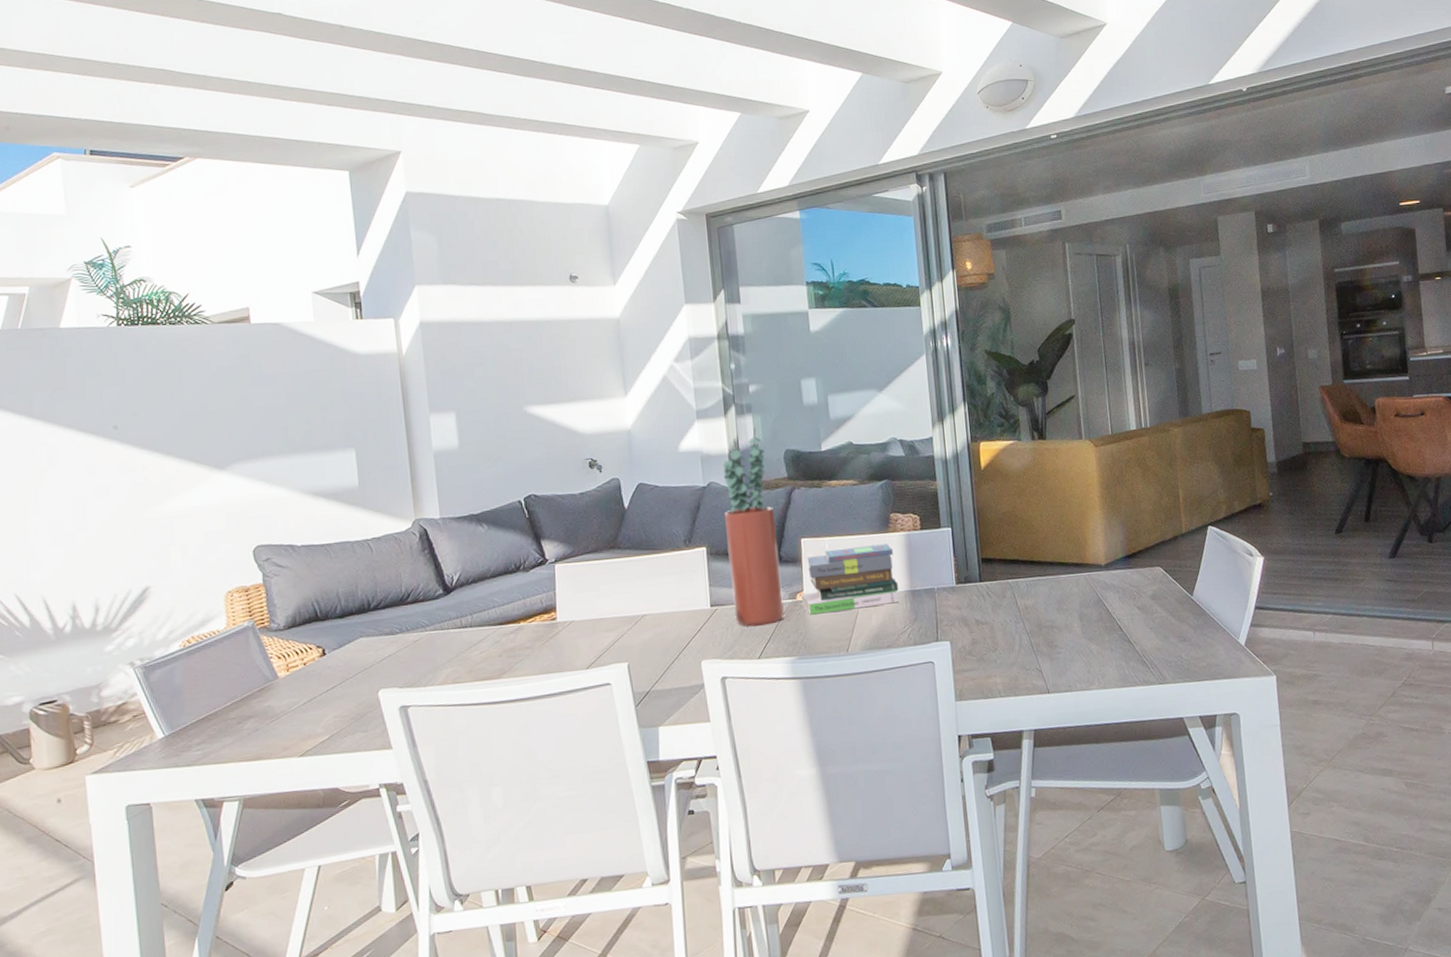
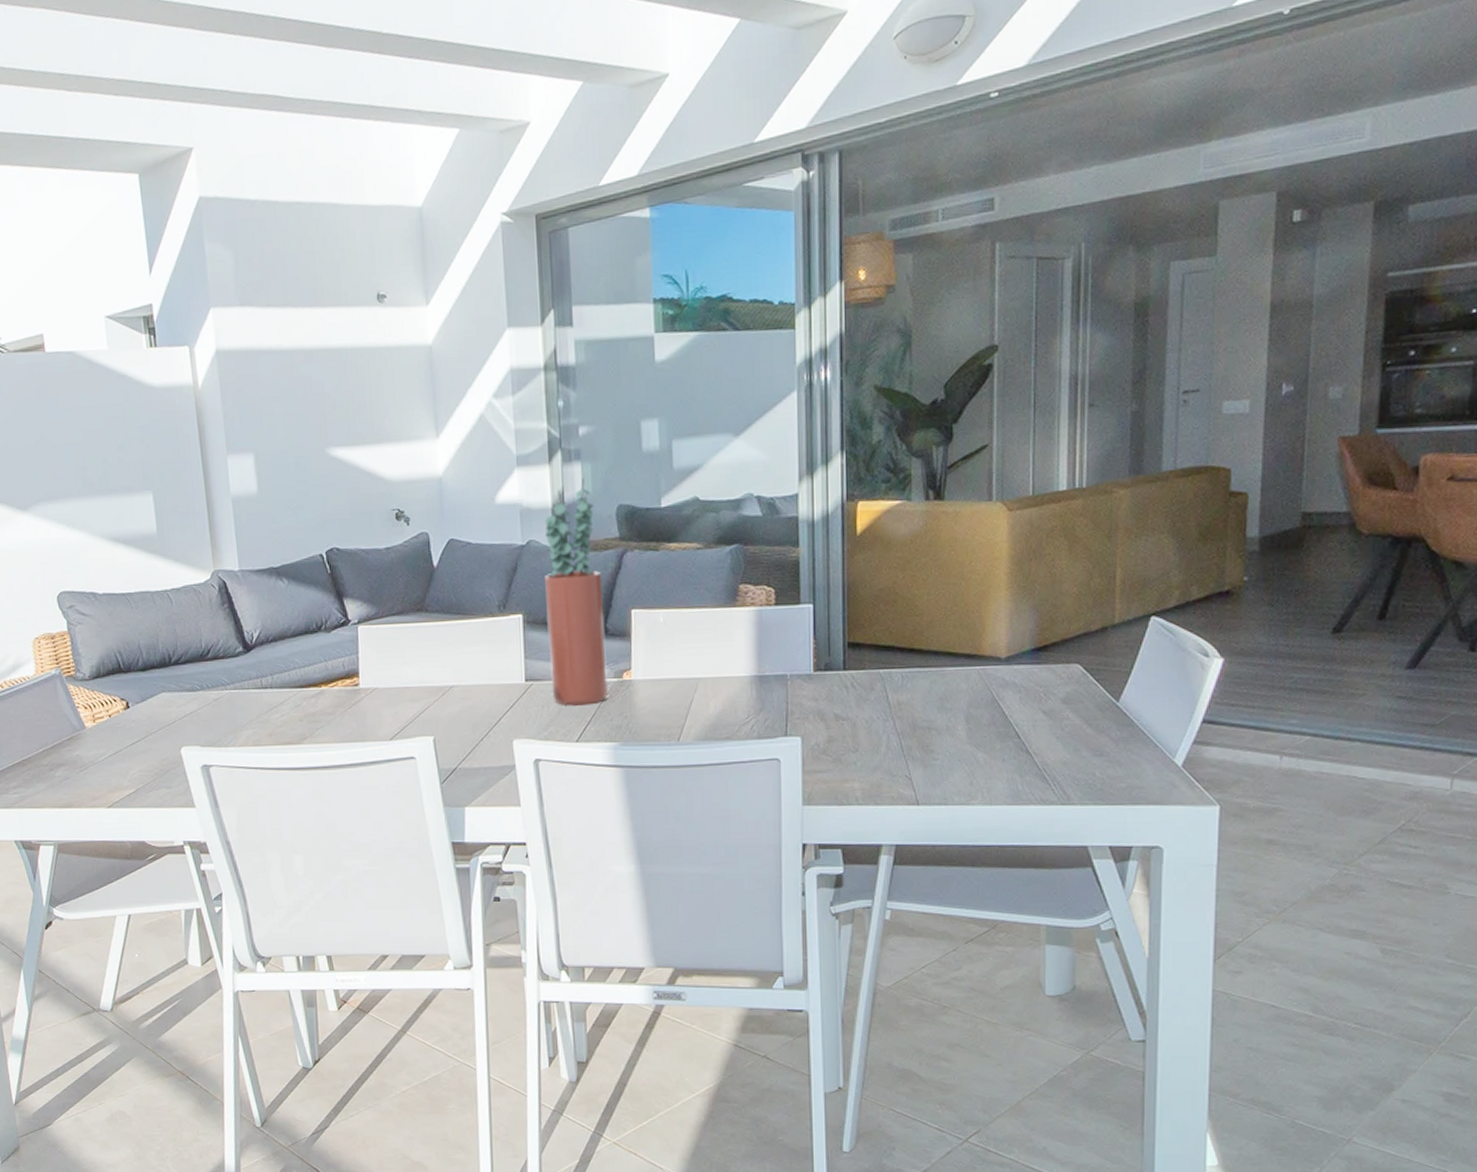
books: present [800,544,899,615] -> none [627,620,744,697]

